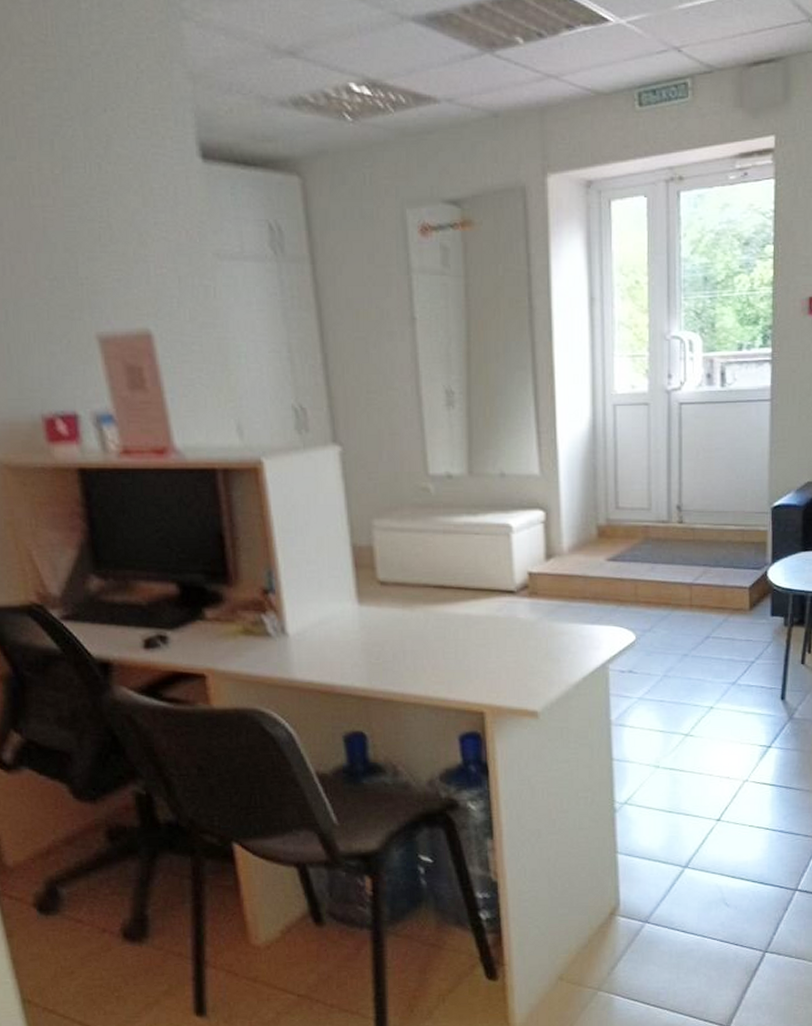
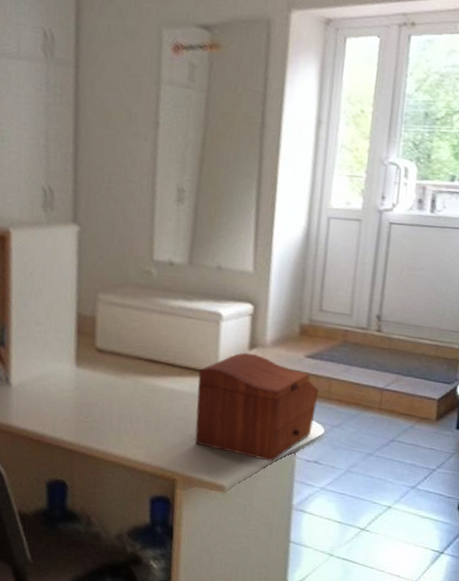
sewing box: none [495,564,625,678] -> present [195,352,319,462]

